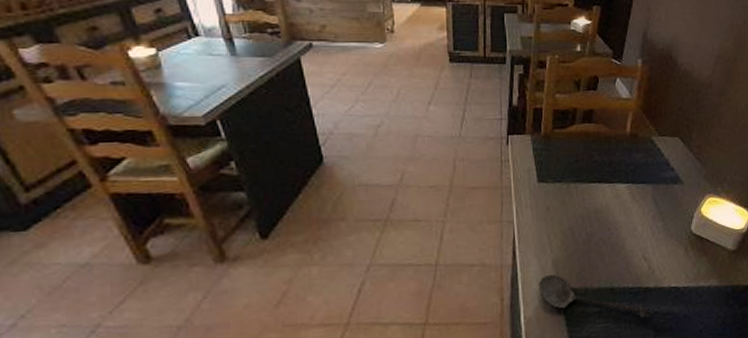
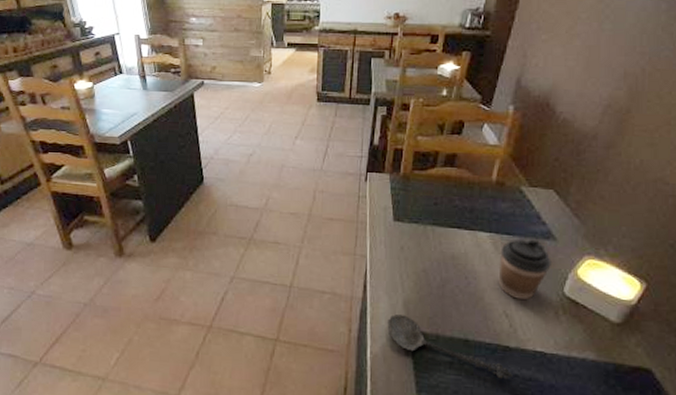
coffee cup: none [636,184,680,242] -> present [498,238,551,300]

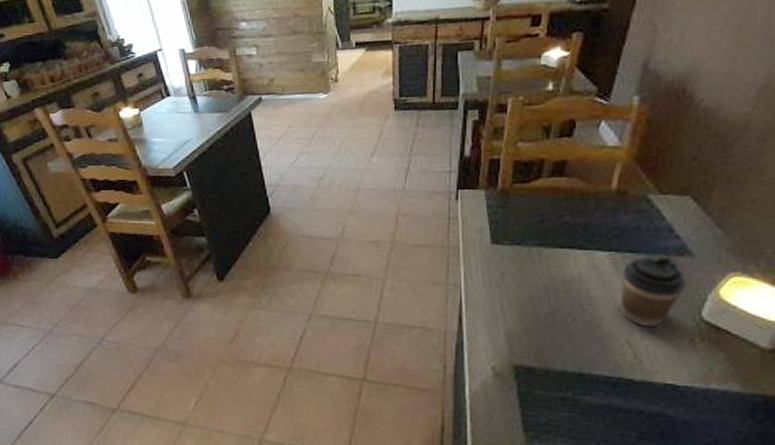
spoon: present [387,314,513,380] -> none [488,348,637,416]

